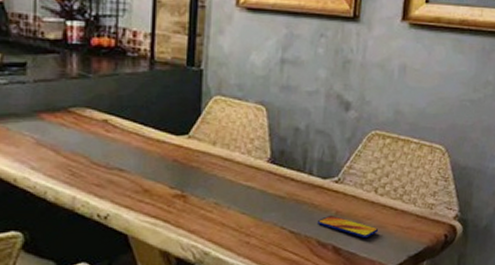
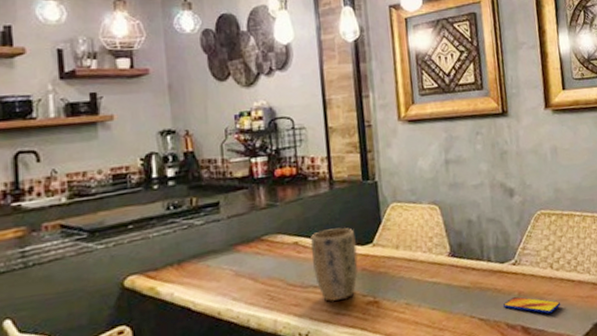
plant pot: none [120,112,172,187] -> present [311,228,358,302]

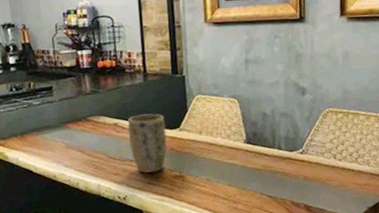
smartphone: present [502,296,561,314] -> none [289,179,341,197]

